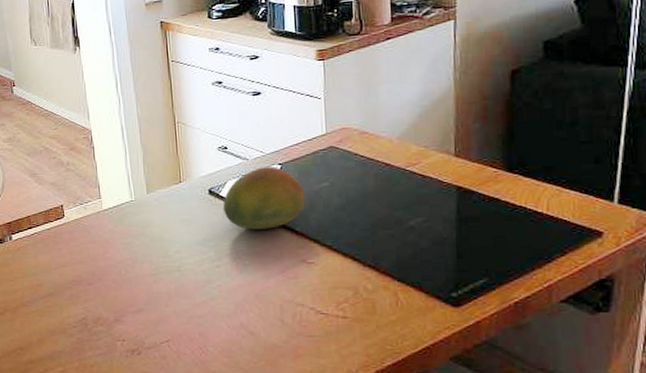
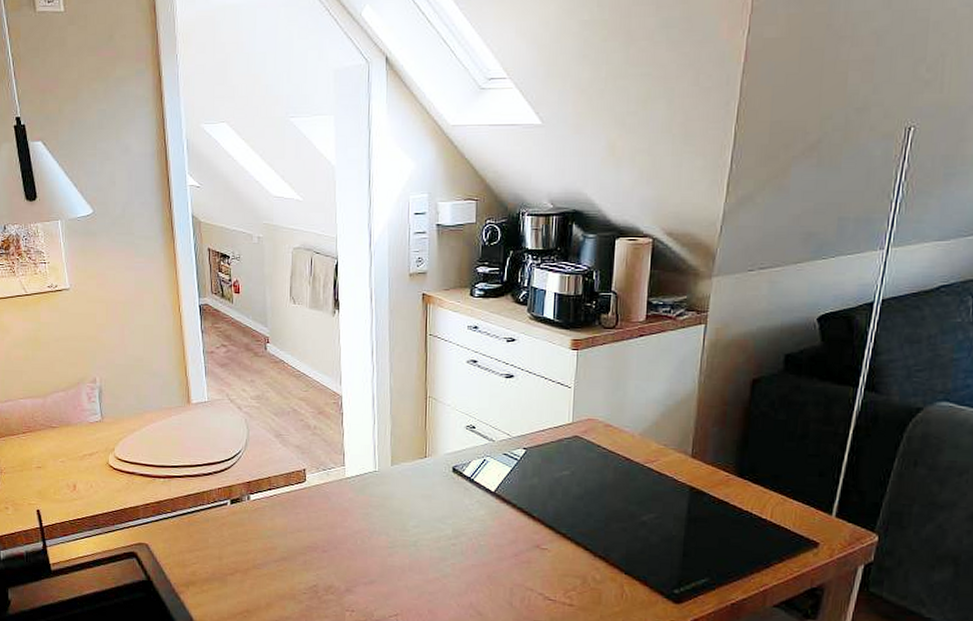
fruit: present [223,166,305,230] -> none [465,450,546,512]

